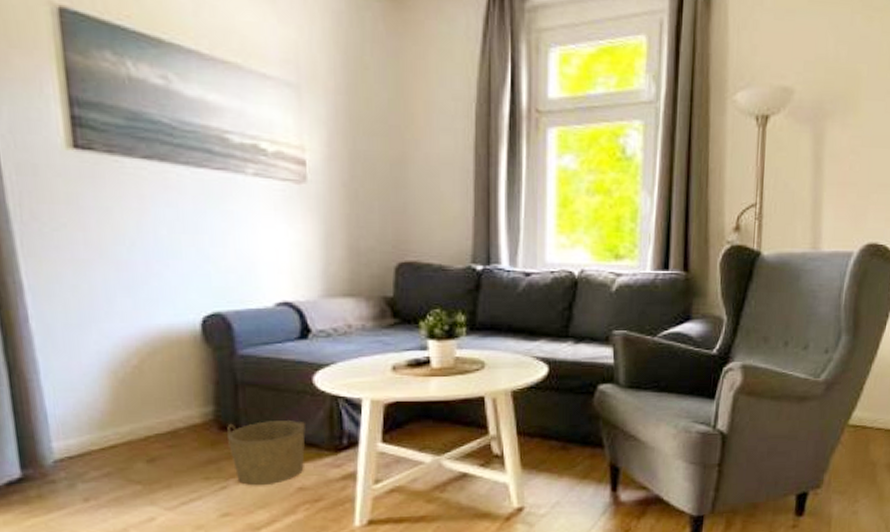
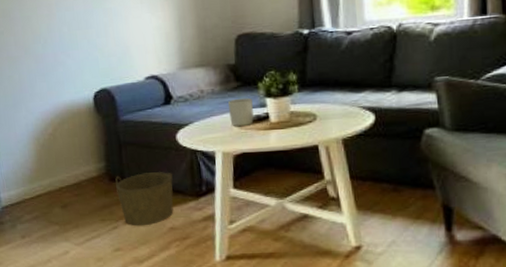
mug: none [382,338,412,371] -> present [228,97,254,127]

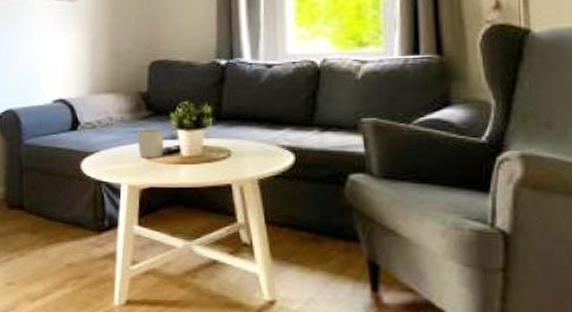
basket: present [115,171,174,226] -> none [13,201,74,260]

